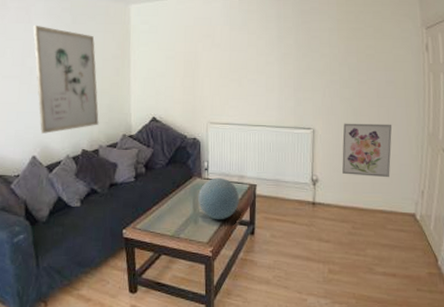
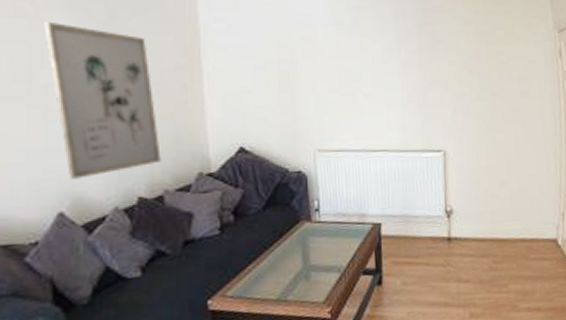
decorative orb: present [198,177,239,220] -> none [308,218,361,273]
wall art: present [342,123,393,178] -> none [477,140,530,202]

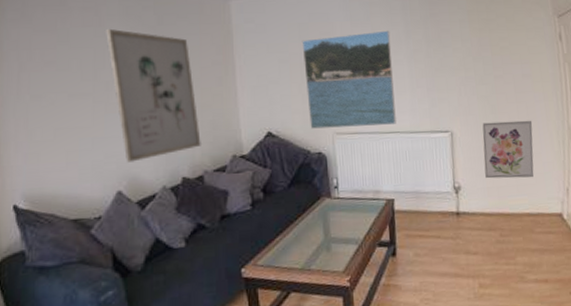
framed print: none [280,38,385,145] -> present [302,30,396,129]
wall art: none [477,140,530,202] -> present [482,120,534,179]

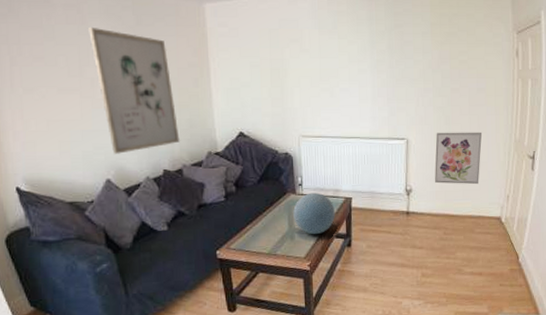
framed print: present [302,30,396,129] -> none [272,40,357,131]
decorative orb: none [329,195,376,244] -> present [293,192,335,235]

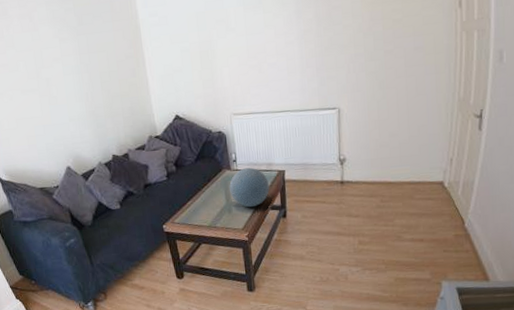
wall art: present [88,26,180,154] -> none [40,32,124,144]
wall art: present [435,132,483,185] -> none [369,93,421,151]

